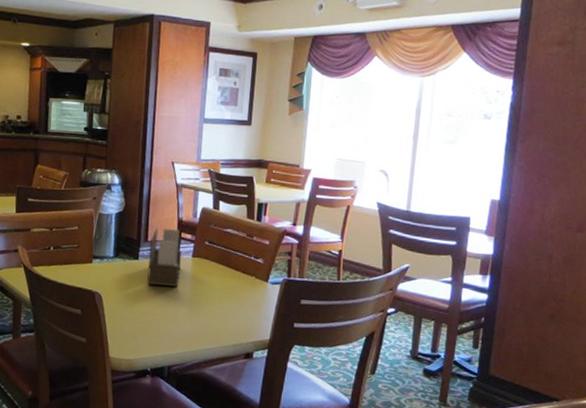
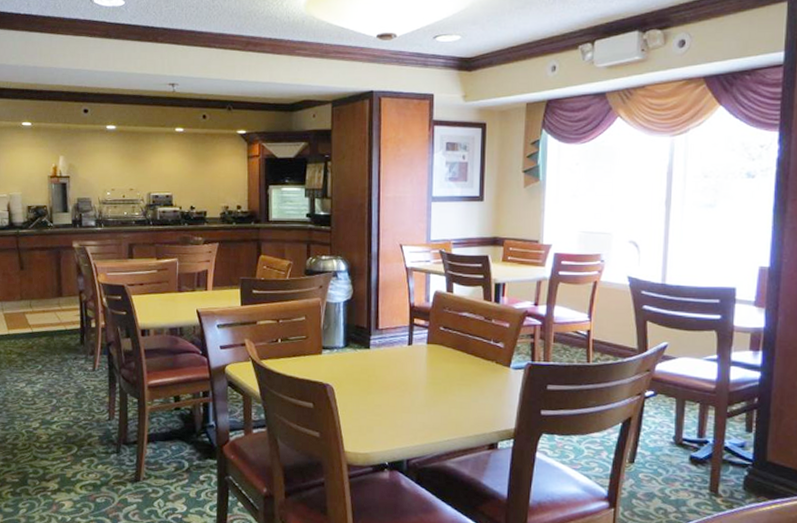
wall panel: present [147,227,182,287] -> none [380,314,415,376]

